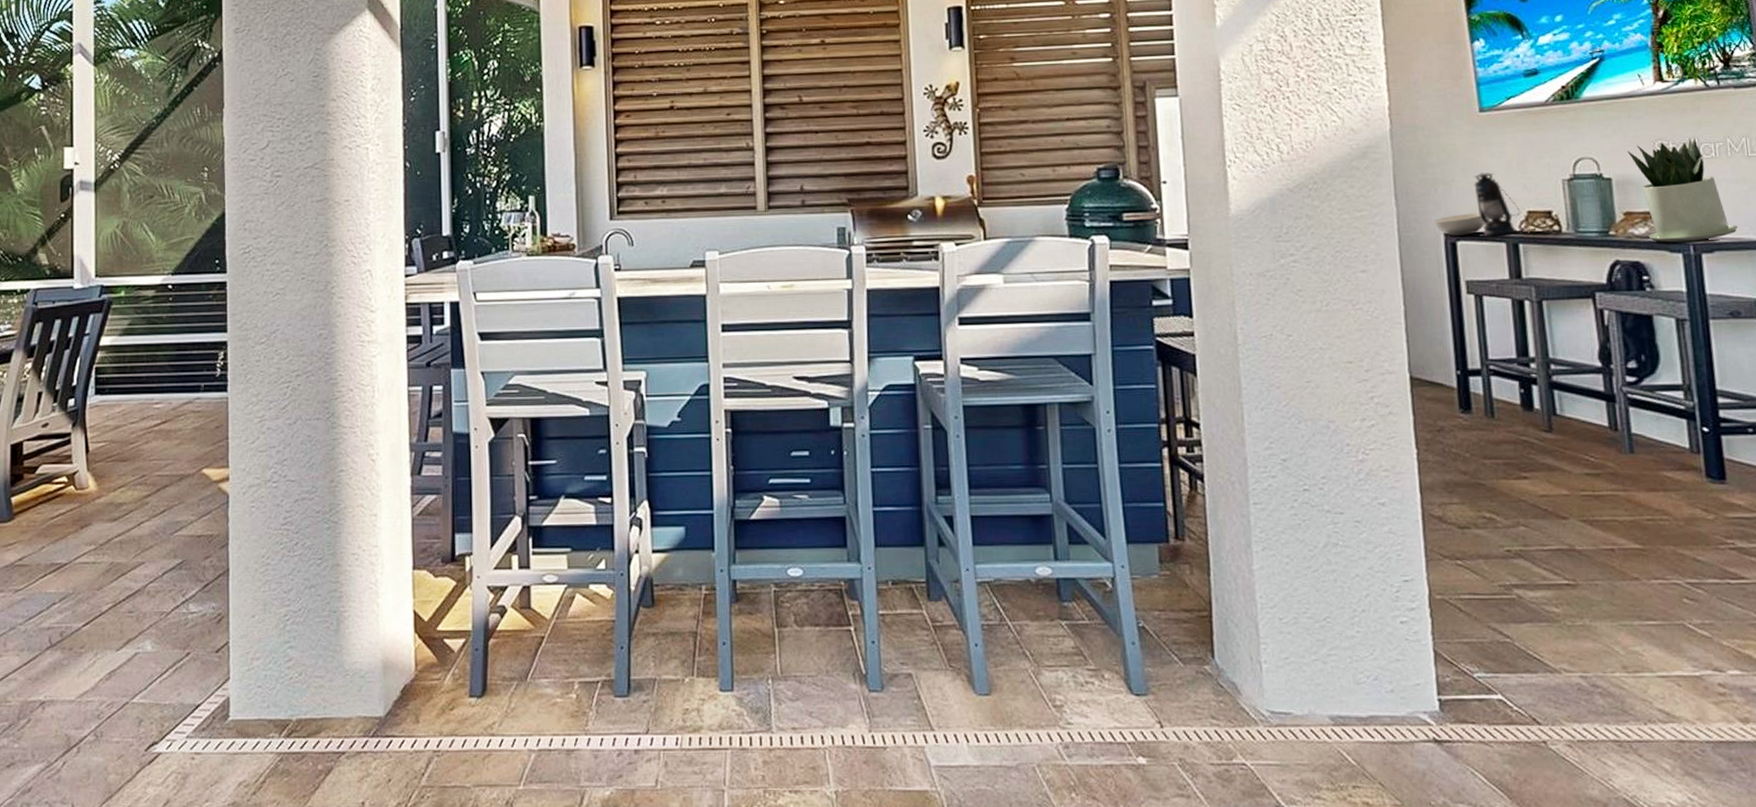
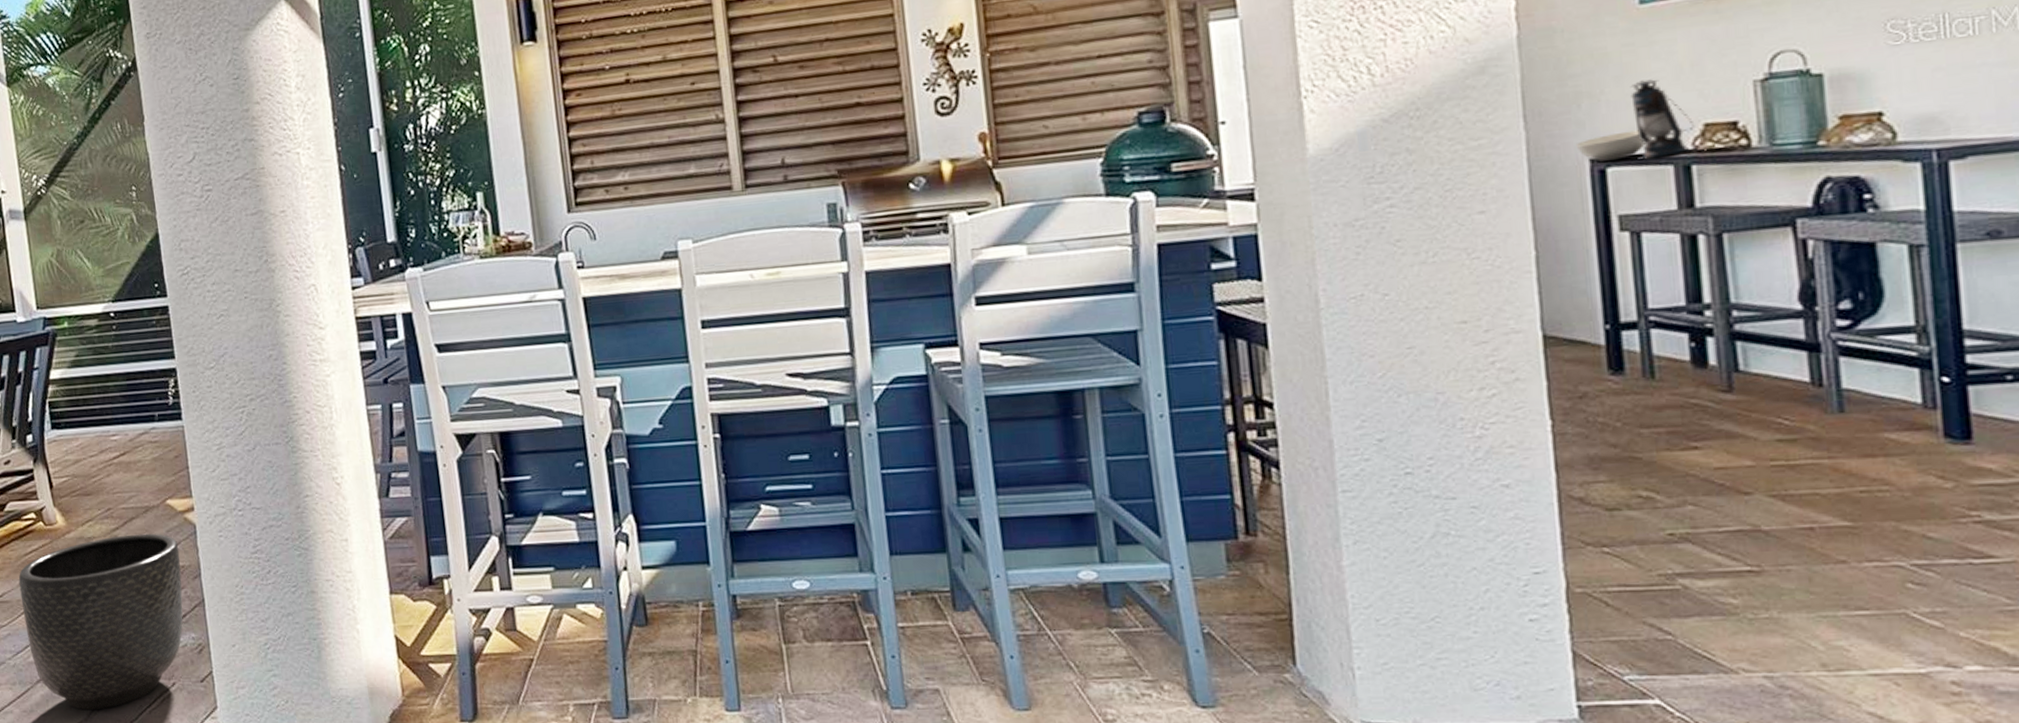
planter: none [41,501,210,680] -> present [18,533,183,711]
planter: present [1627,138,1738,243] -> none [1845,13,2002,150]

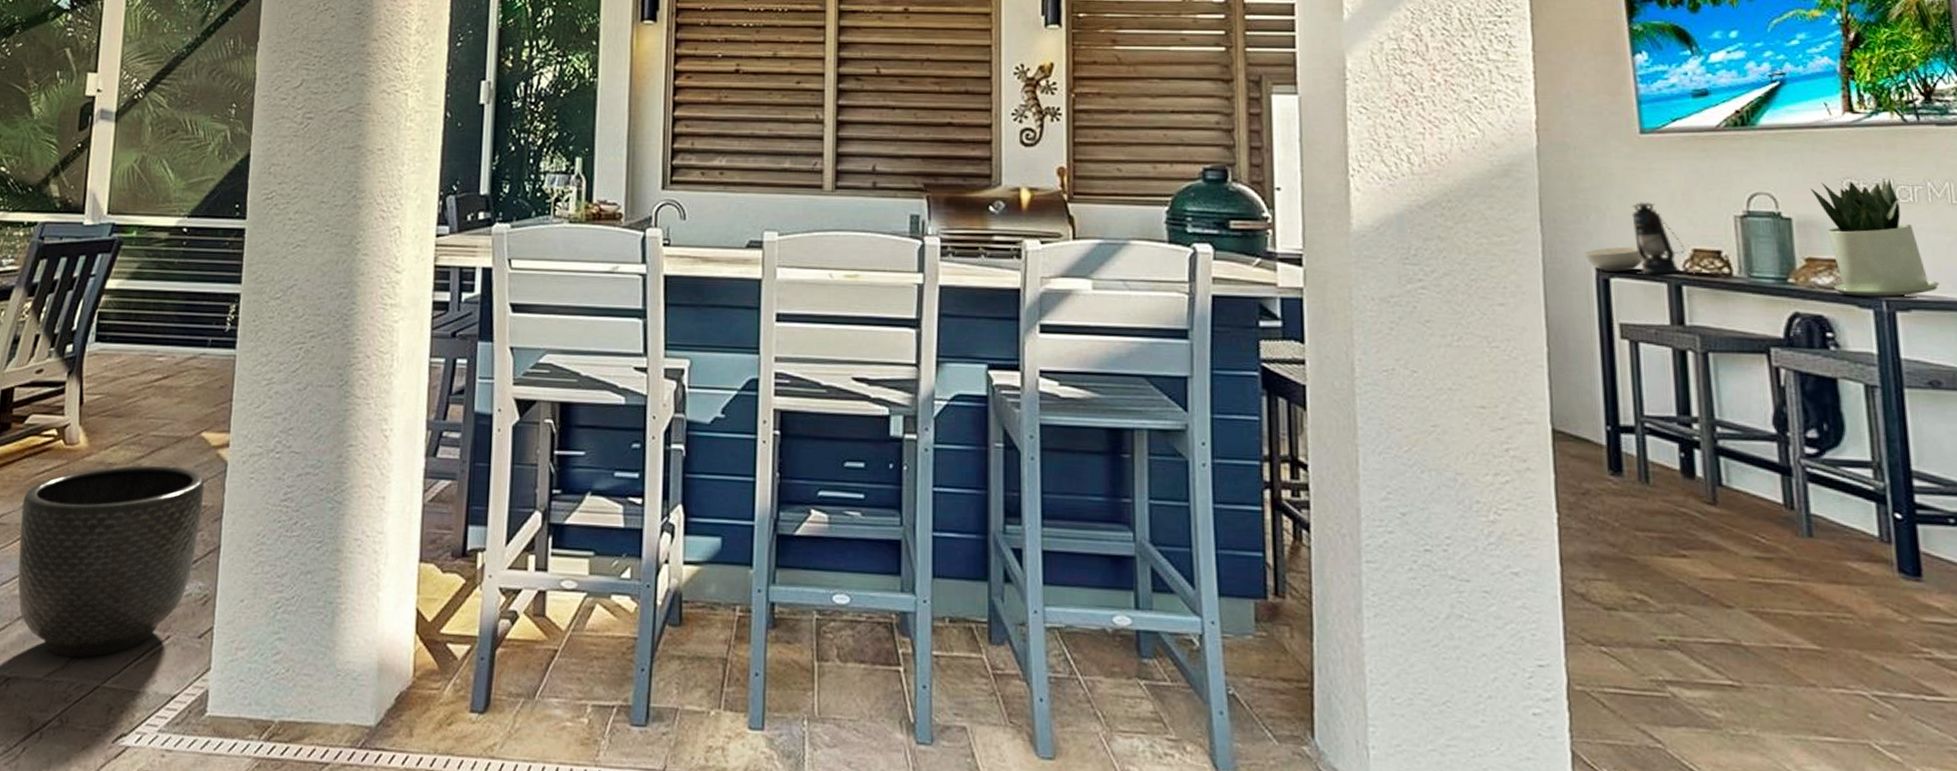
planter: none [1845,13,2002,150] -> present [1810,179,1939,297]

